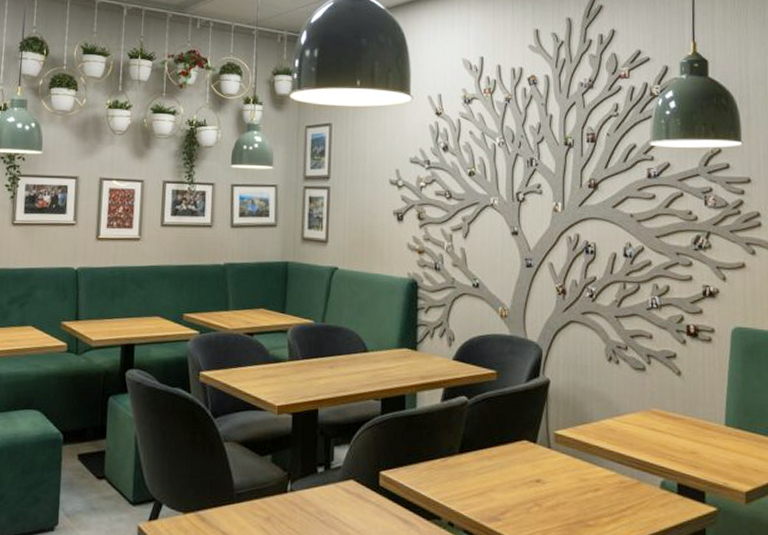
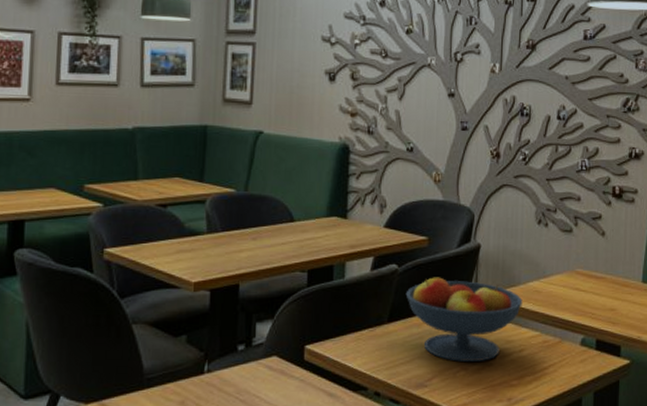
fruit bowl: none [476,410,596,499] -> present [405,277,523,363]

